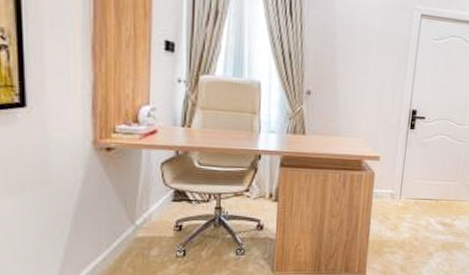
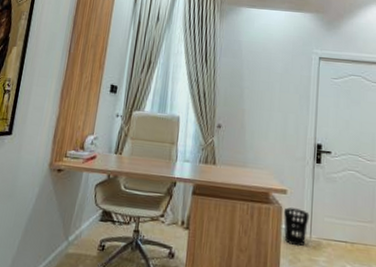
wastebasket: none [375,173,401,207] -> present [283,207,310,247]

